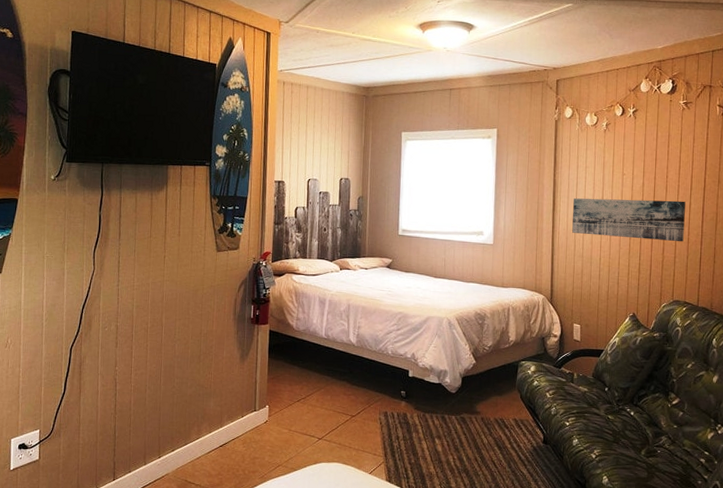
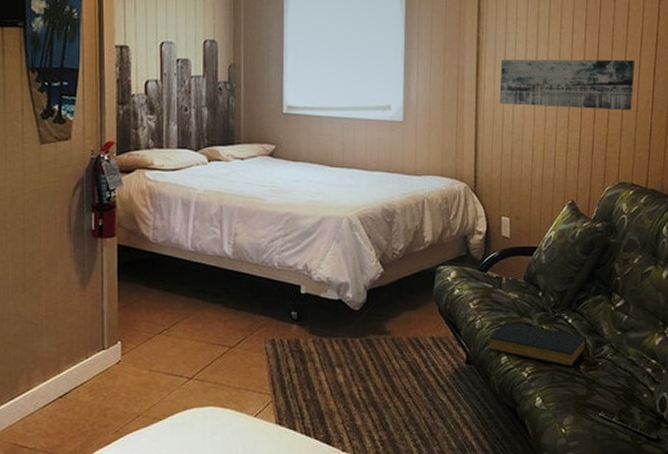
hardback book: none [561,410,646,452] -> present [488,322,586,367]

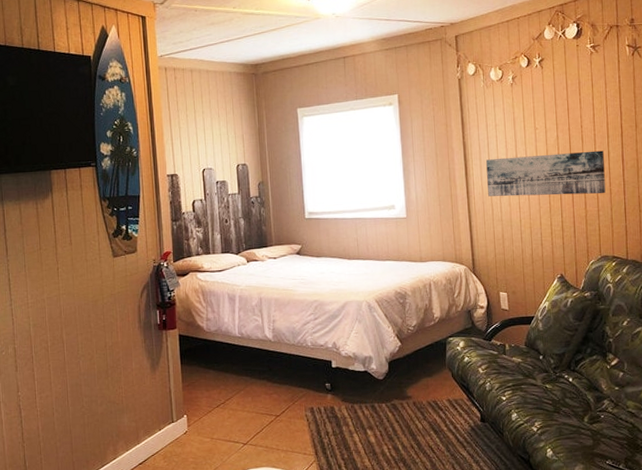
hardback book: present [488,322,586,367] -> none [498,383,588,421]

